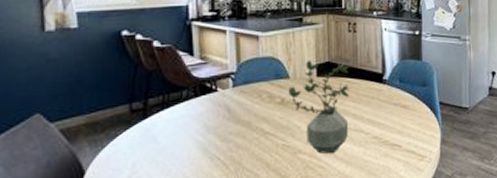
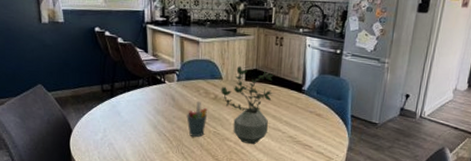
pen holder: none [247,108,274,156] -> present [186,101,208,138]

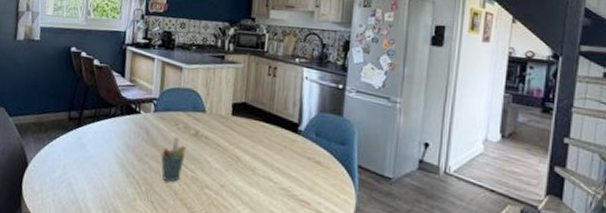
potted plant: present [221,65,274,145] -> none [203,97,265,197]

